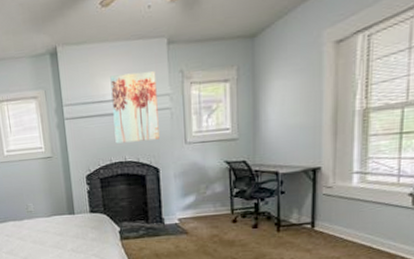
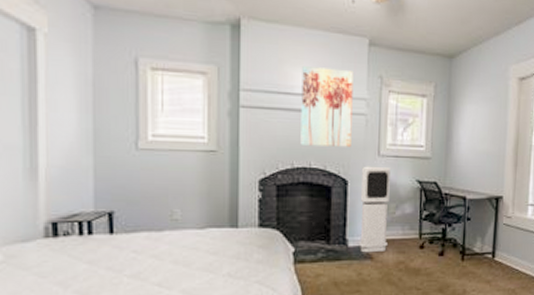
air purifier: none [170,152,202,229] -> present [360,166,390,253]

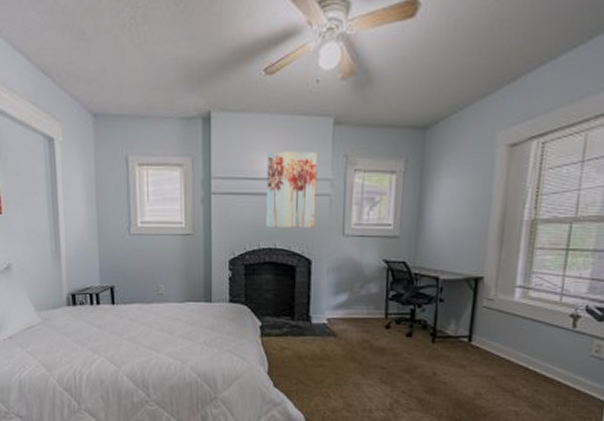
air purifier: present [360,166,390,253] -> none [323,246,355,330]

